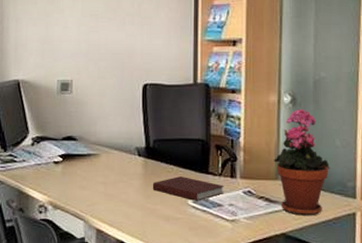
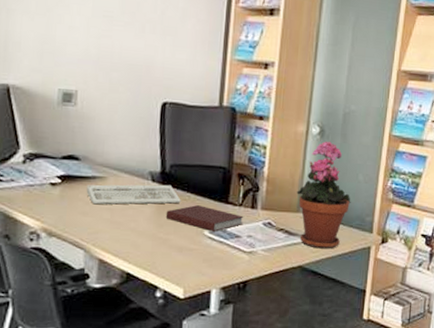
keyboard: none [83,158,165,179] -> present [86,184,181,205]

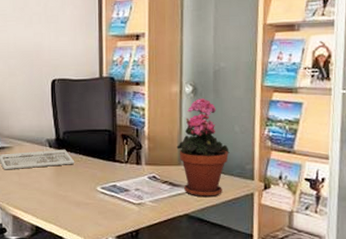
notebook: present [165,205,244,232] -> none [63,165,131,187]

